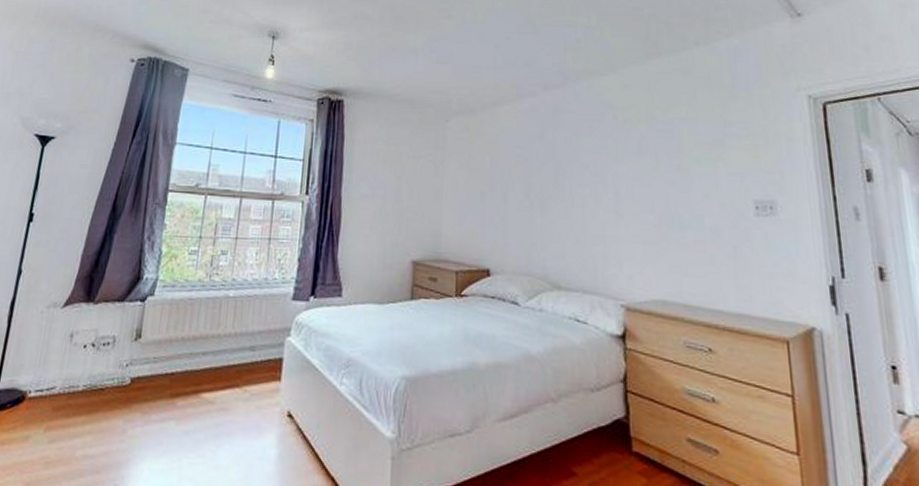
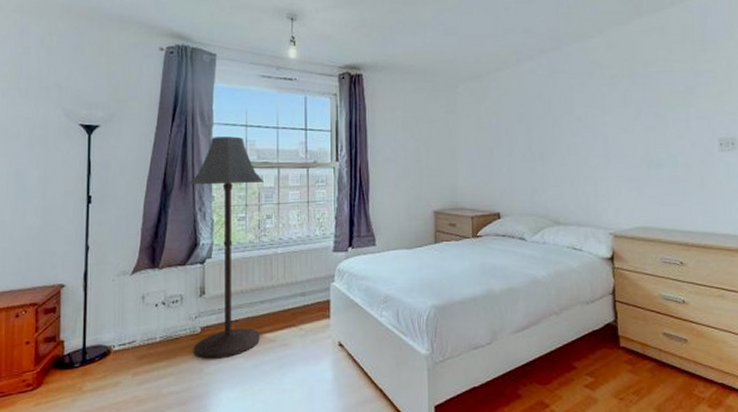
floor lamp: none [118,158,223,420] -> present [188,136,264,360]

